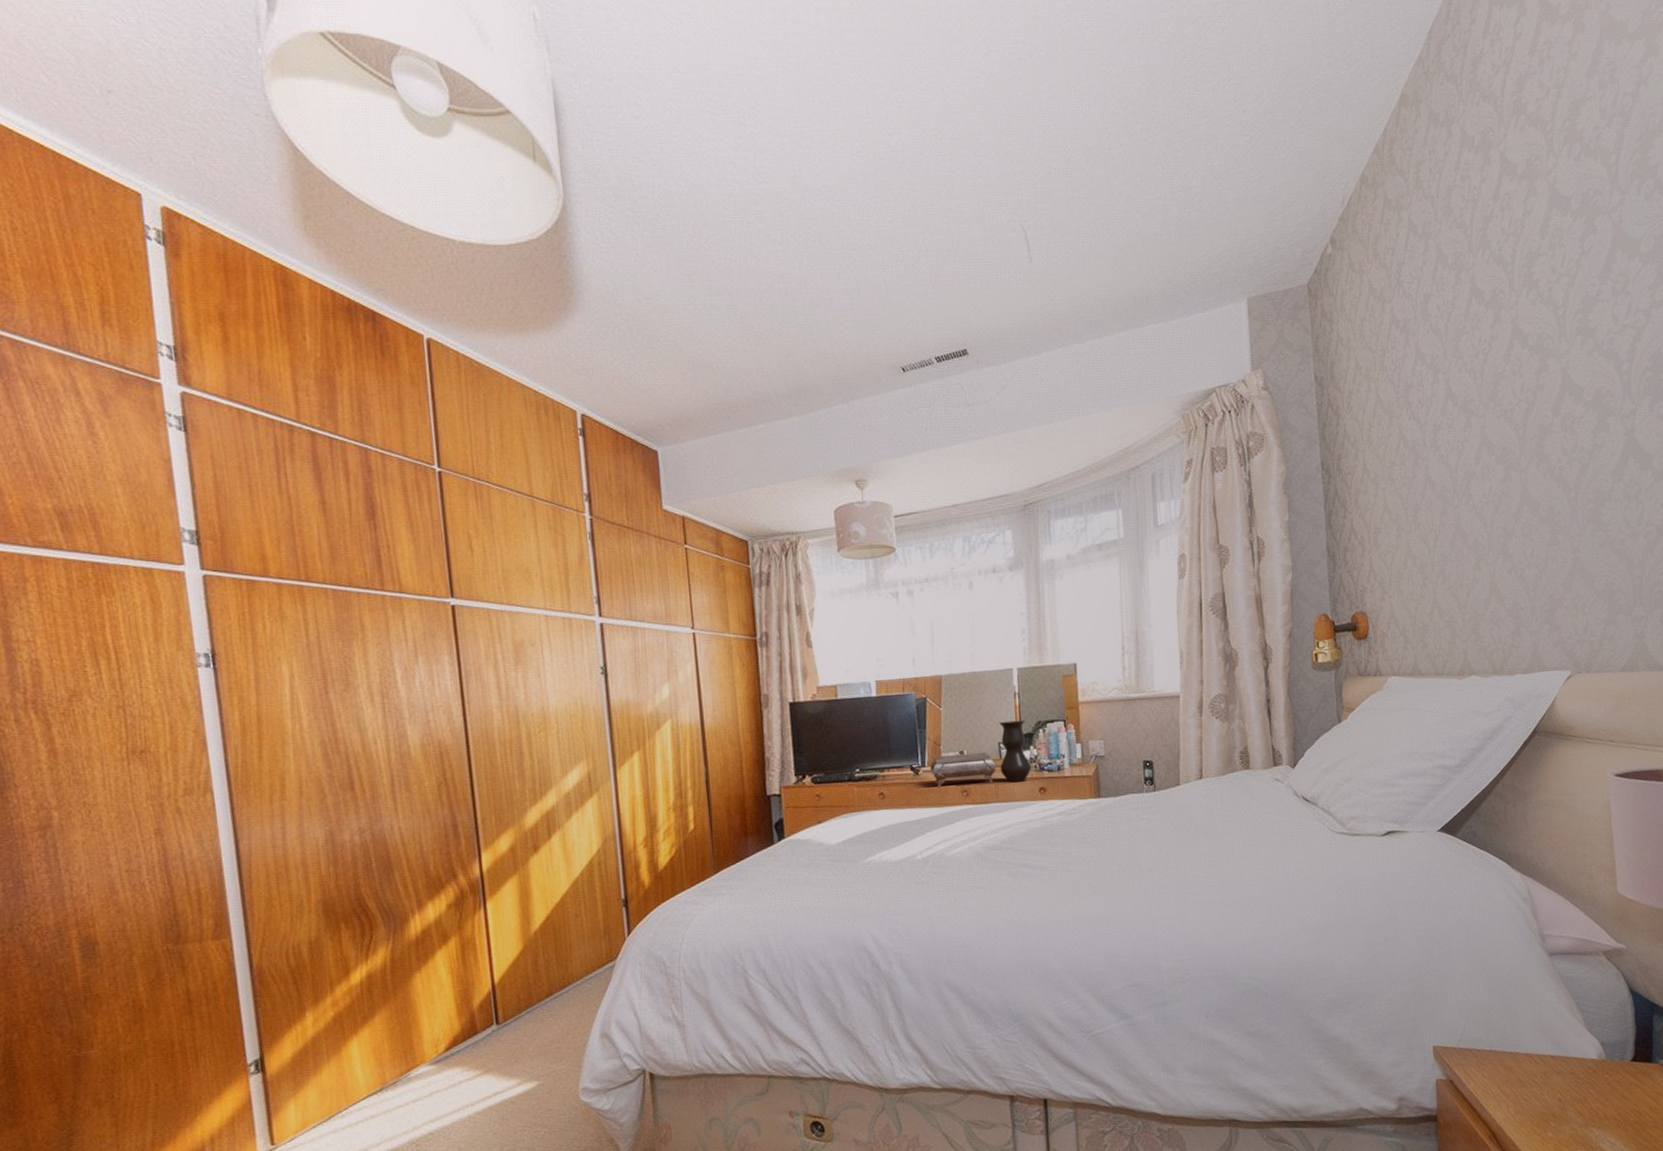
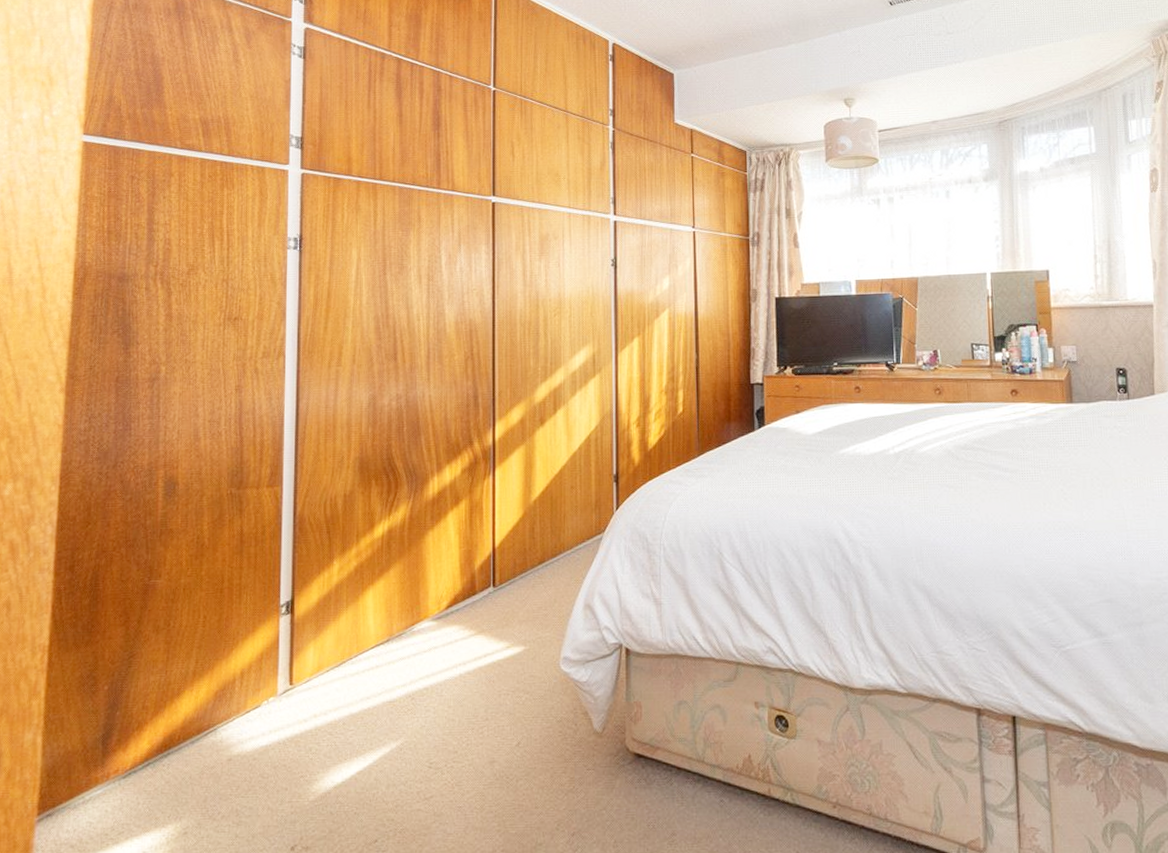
jewelry box: present [930,751,996,788] -> none [904,352,969,385]
vase: present [999,720,1032,783] -> none [972,322,1004,384]

